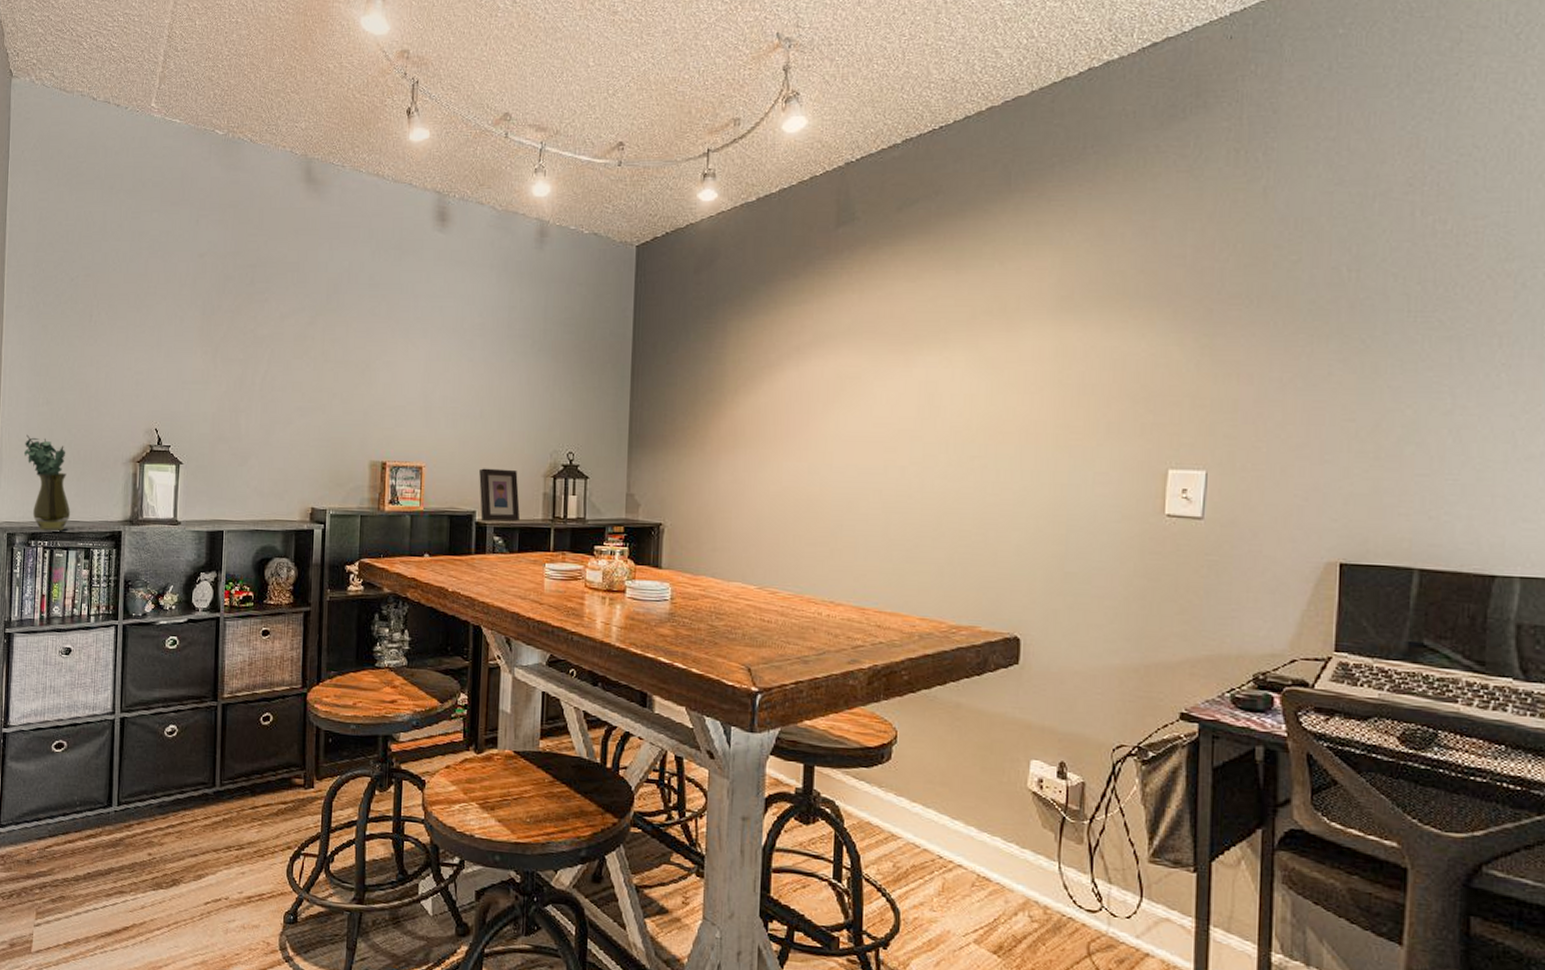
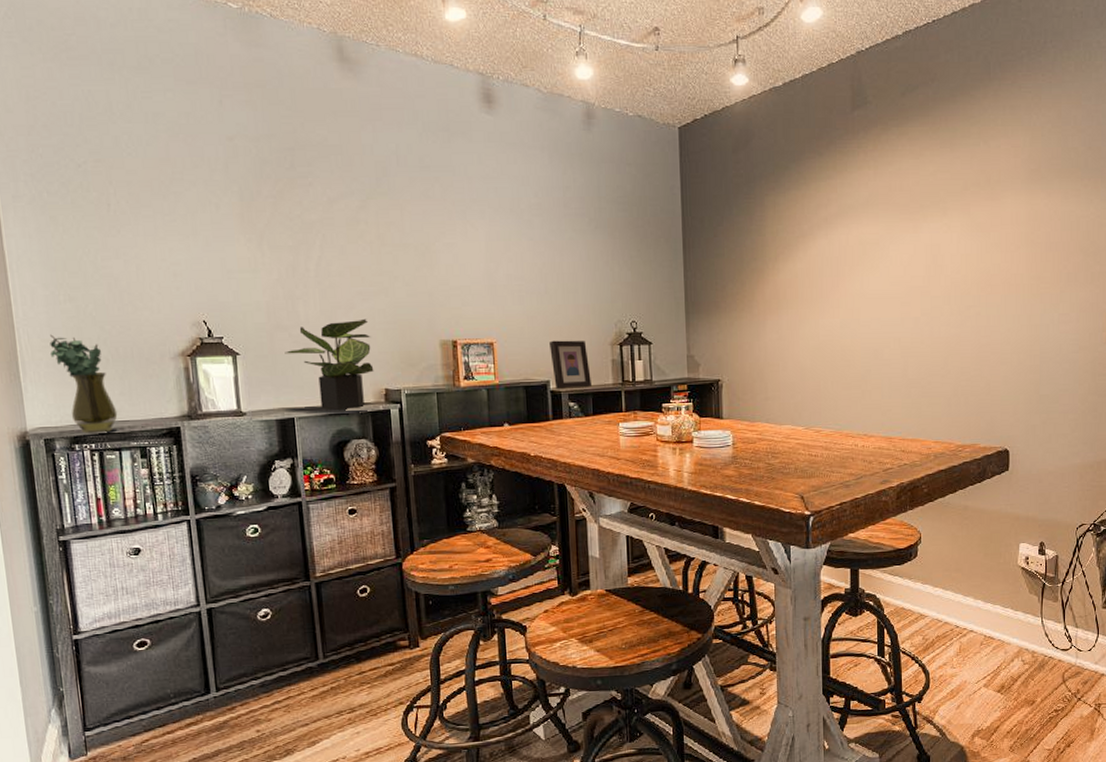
potted plant: none [223,434,304,527] -> present [284,318,374,410]

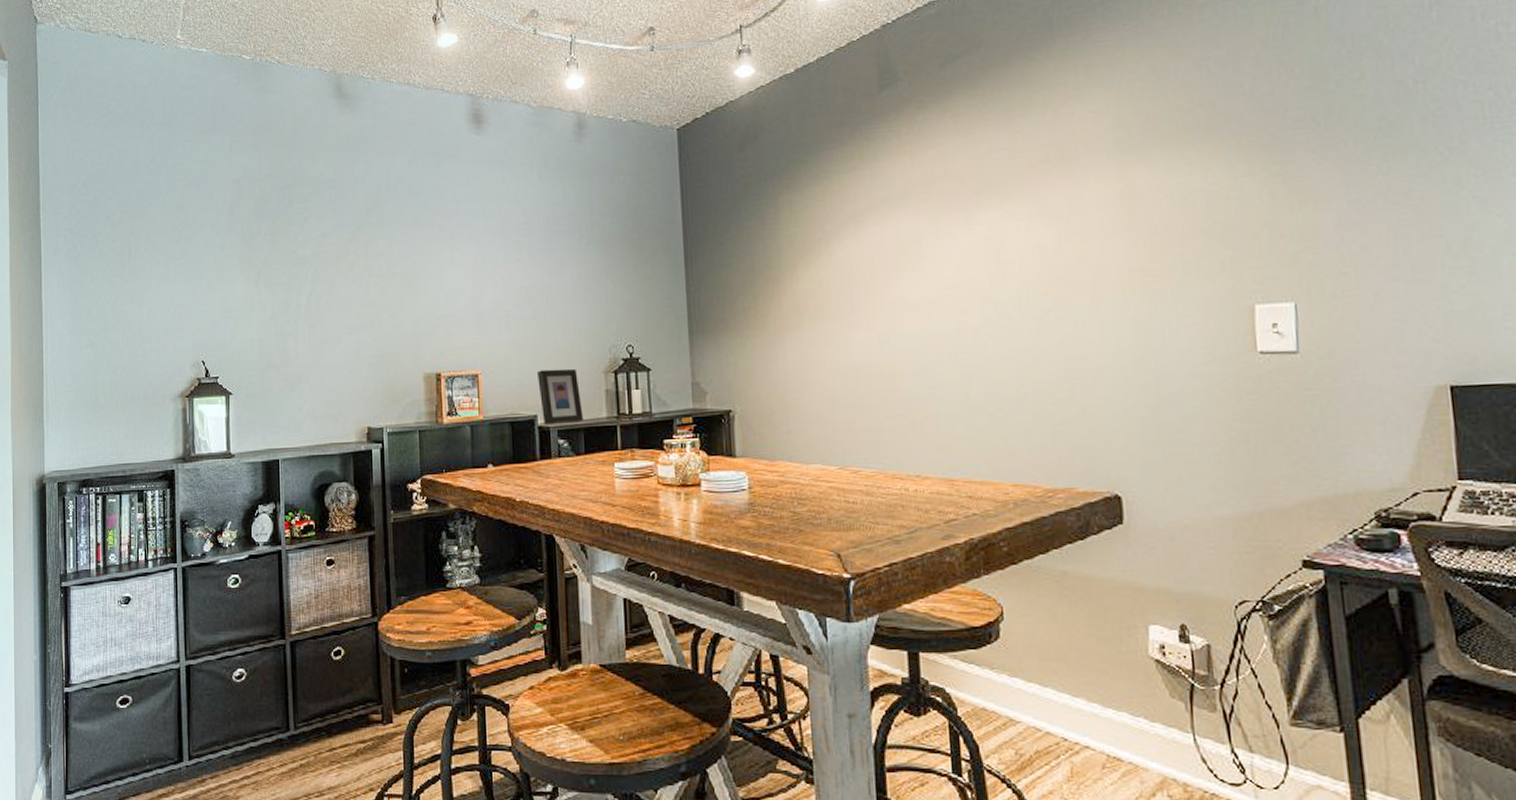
vase: present [49,334,118,434] -> none [69,379,121,477]
potted plant: present [284,318,374,410] -> none [273,353,357,451]

